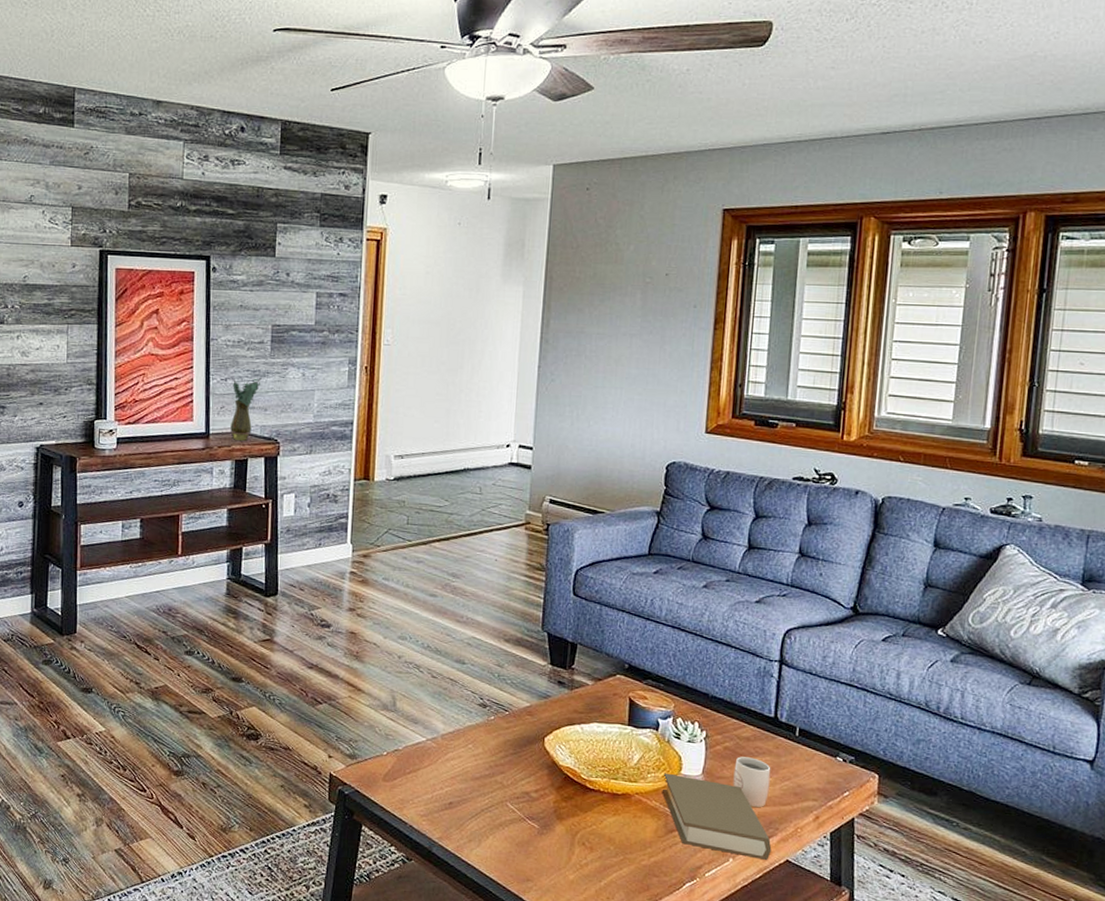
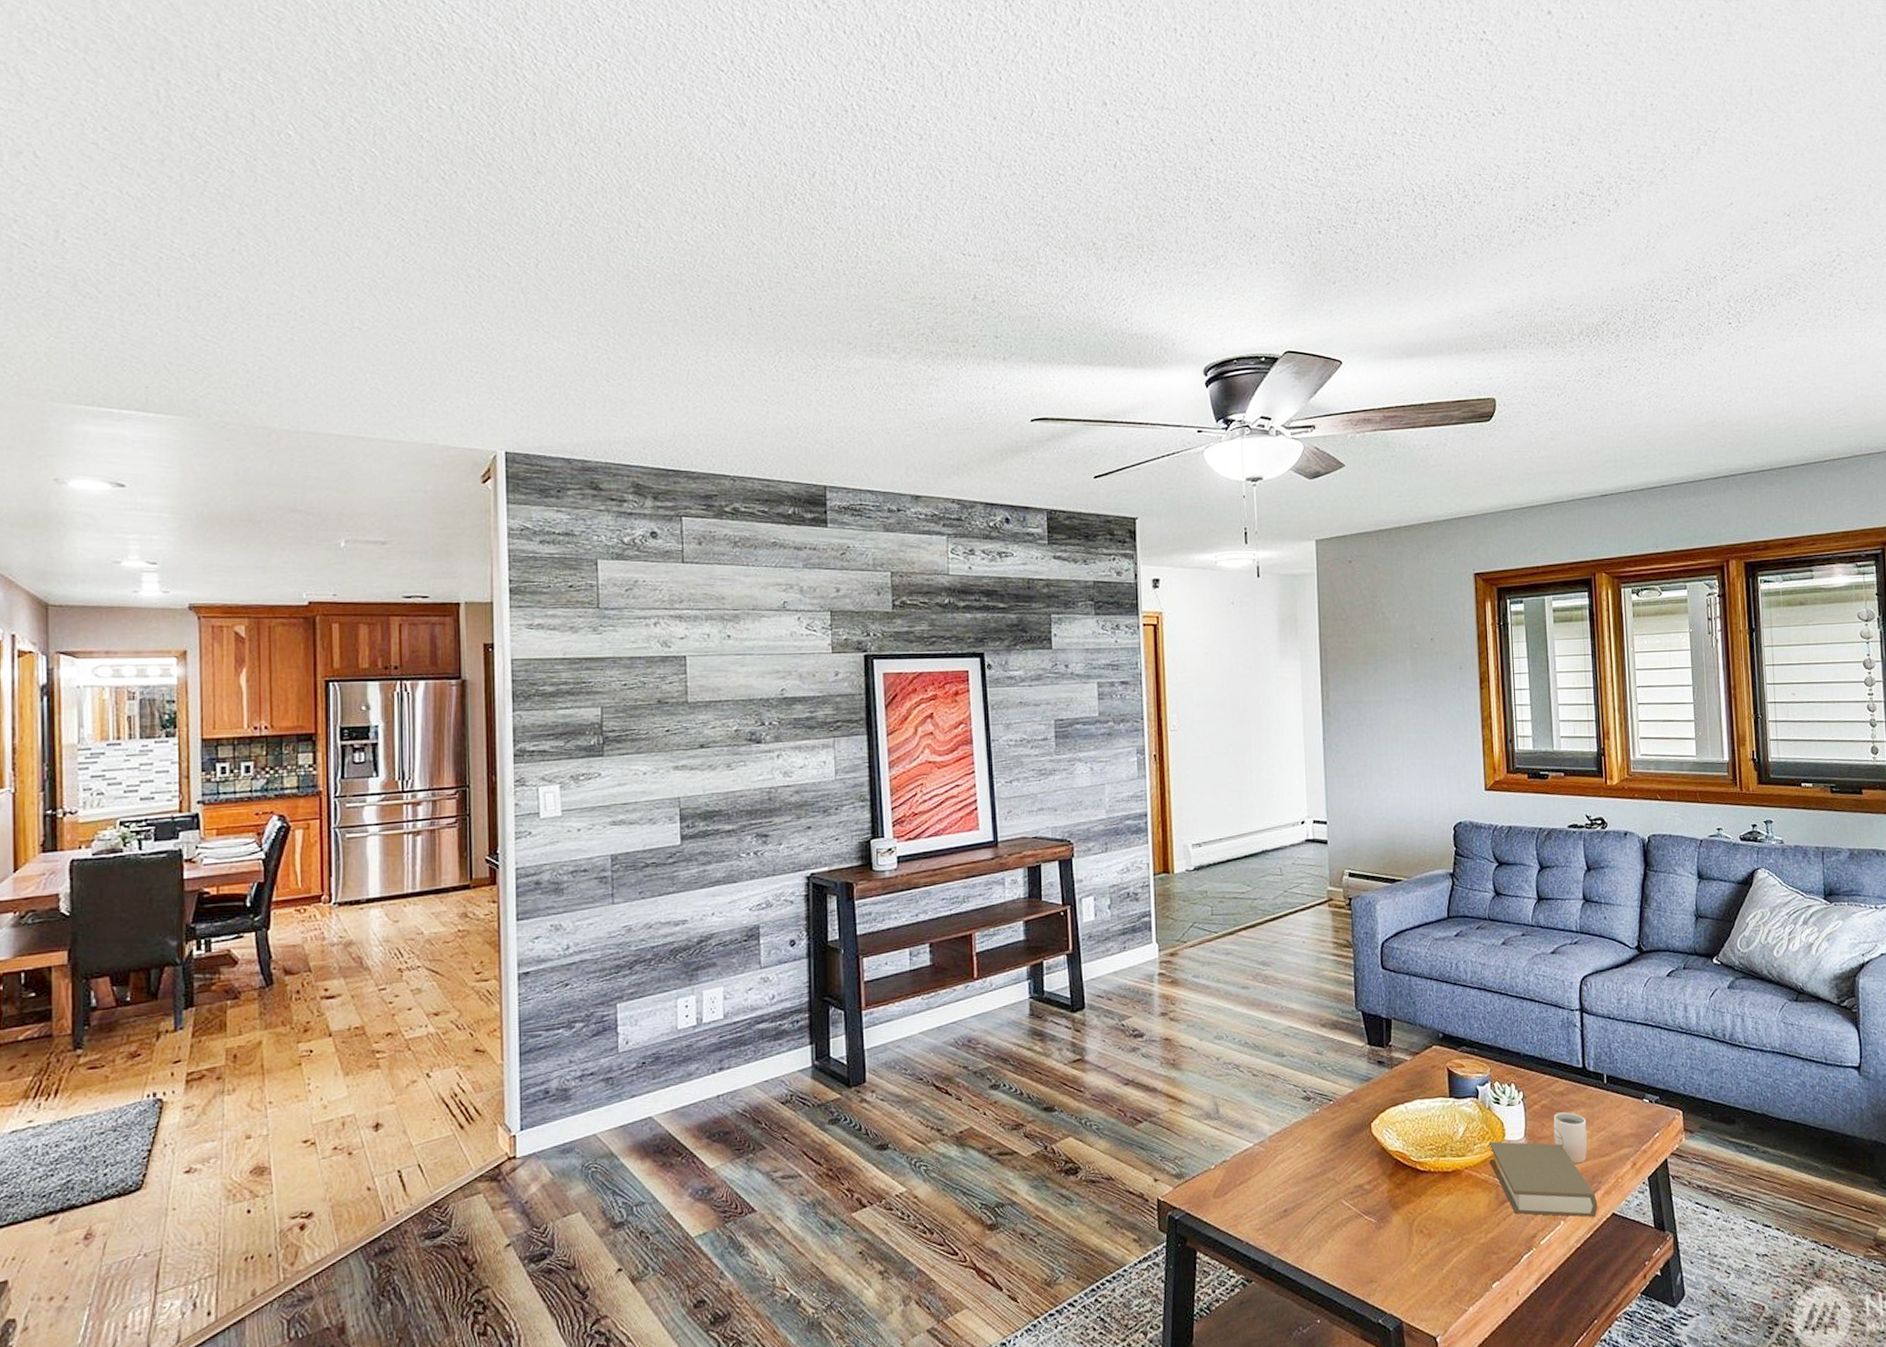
vase: present [229,378,262,441] -> none [1018,777,1049,846]

